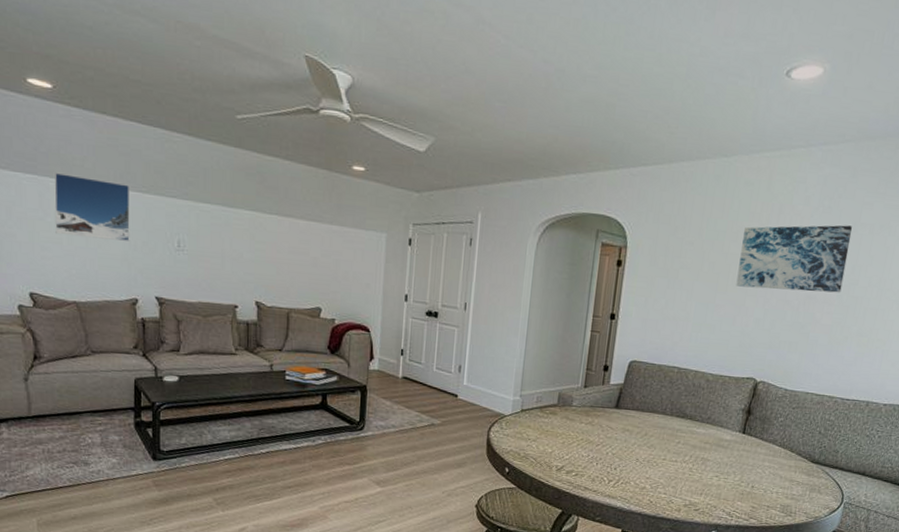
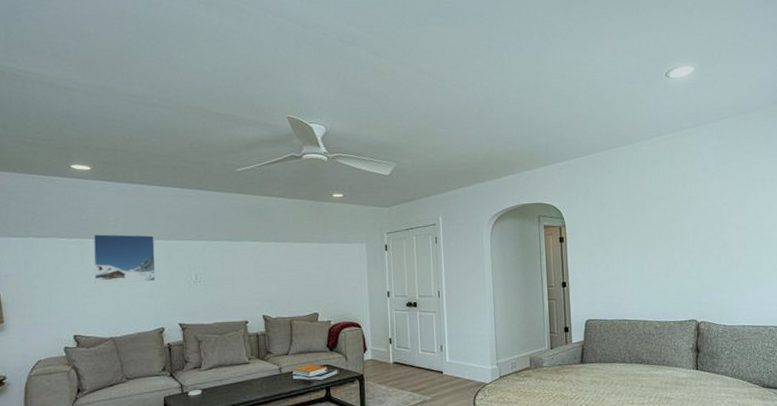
wall art: present [736,225,852,293] -> none [659,182,751,244]

